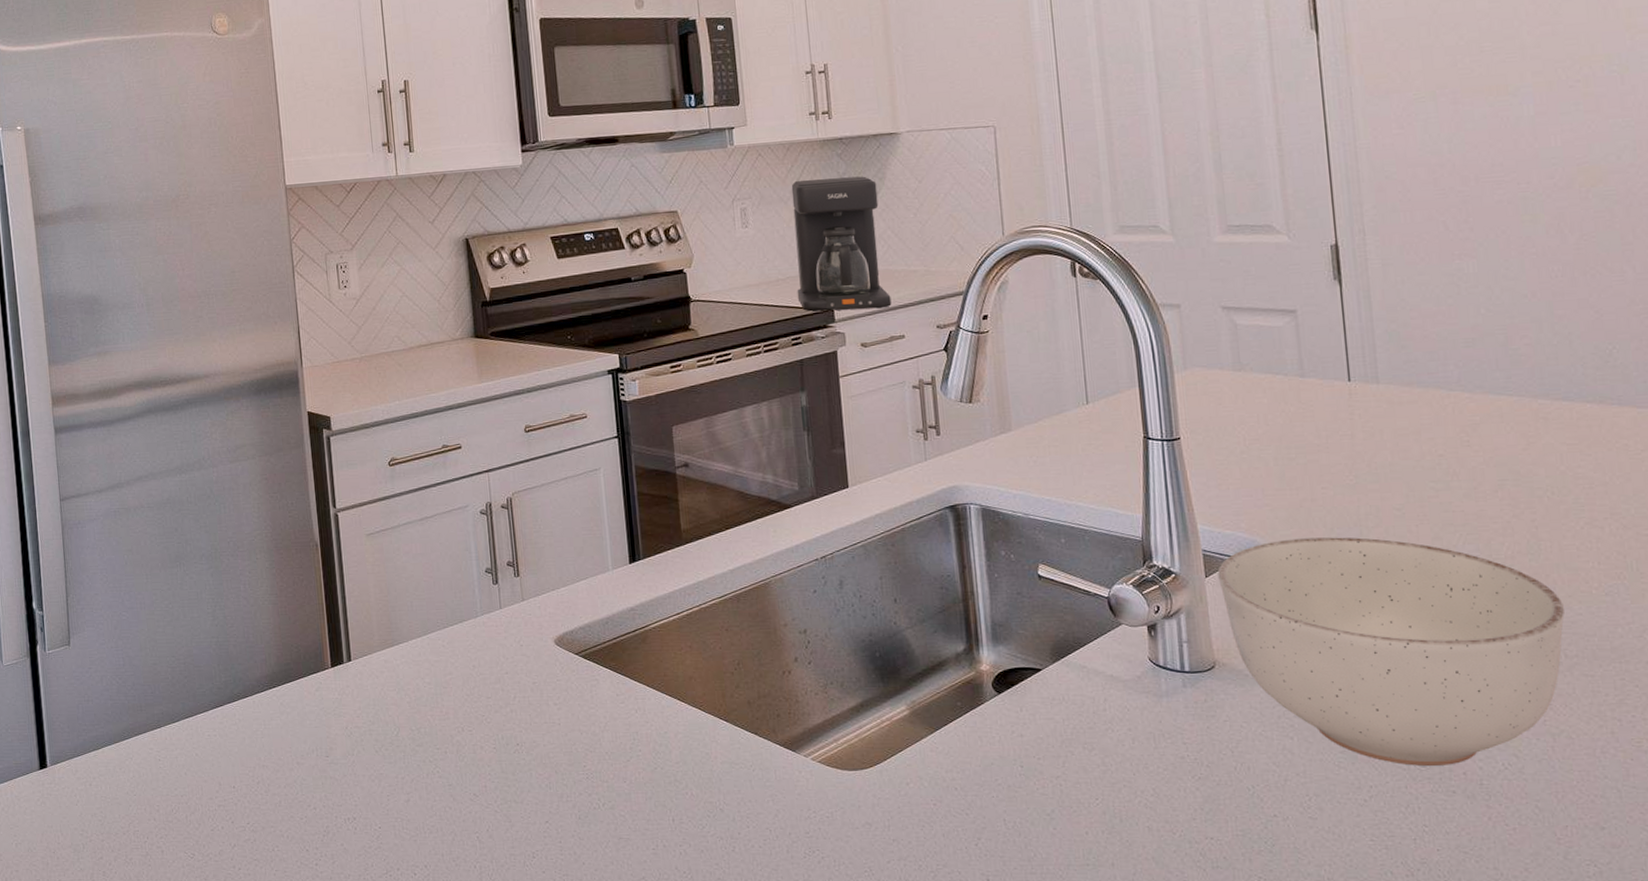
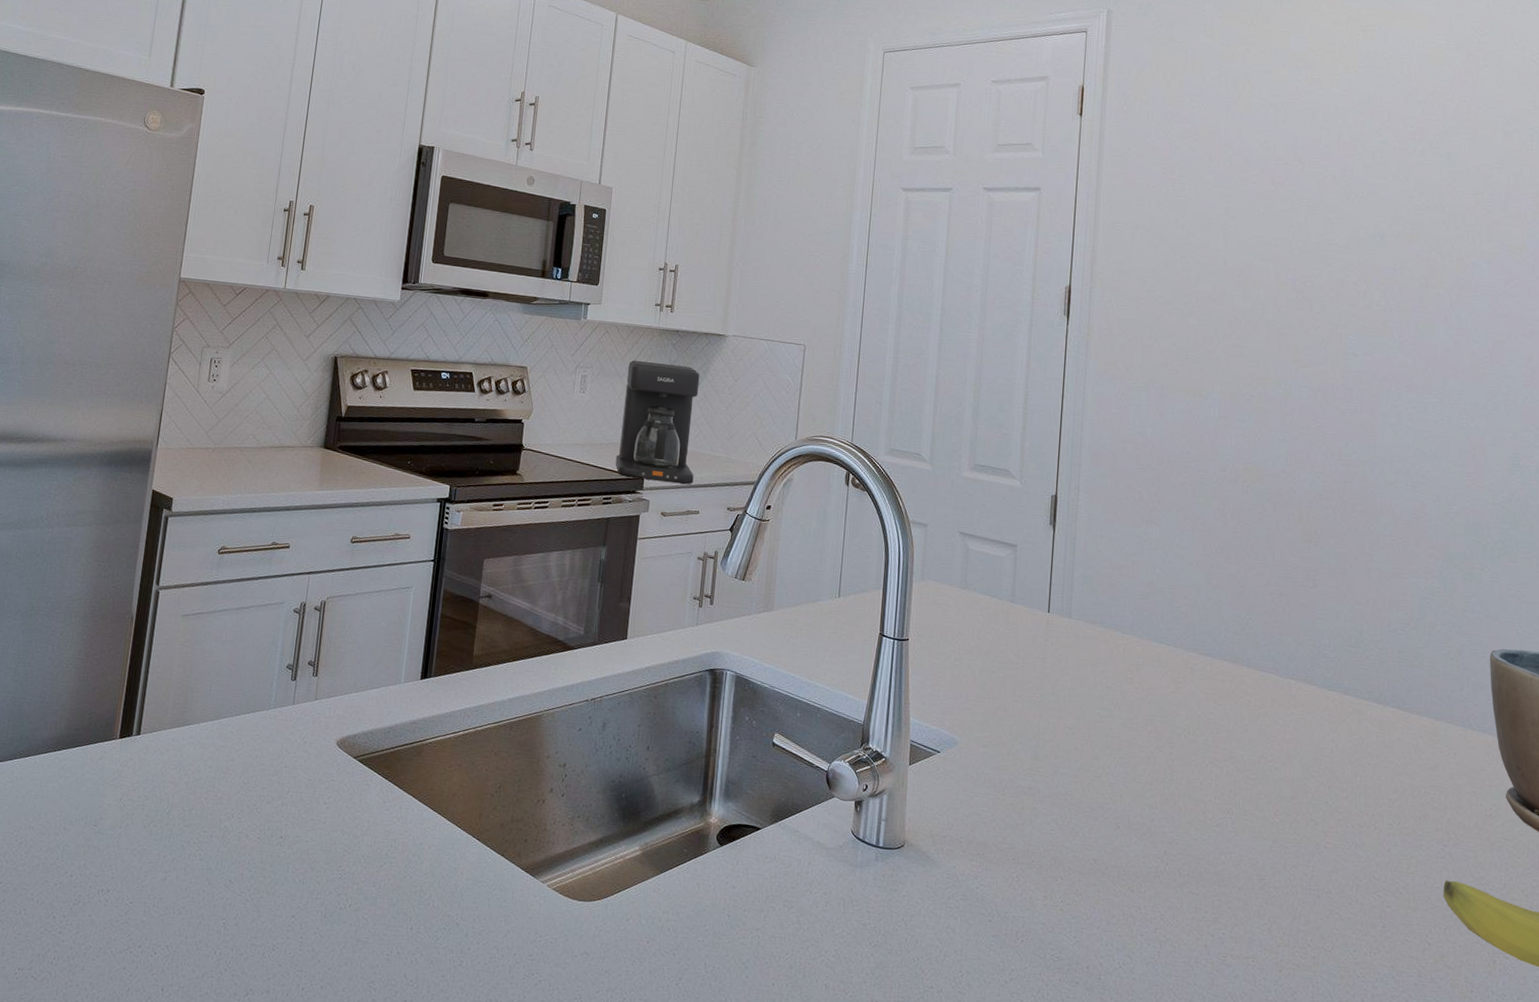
bowl: present [1217,537,1565,766] -> none [919,741,1185,959]

